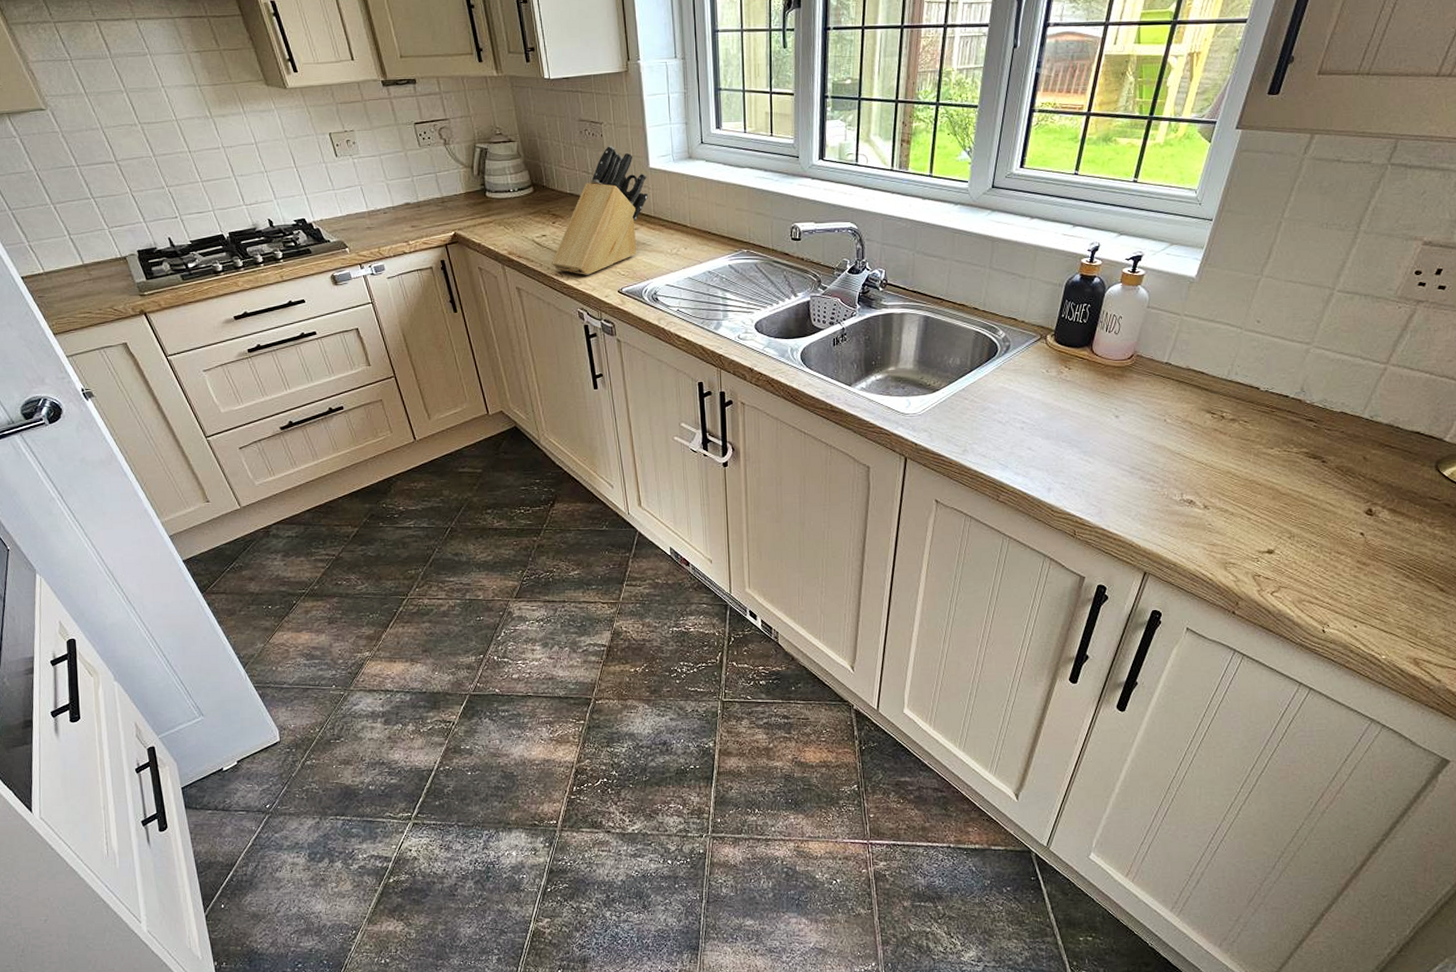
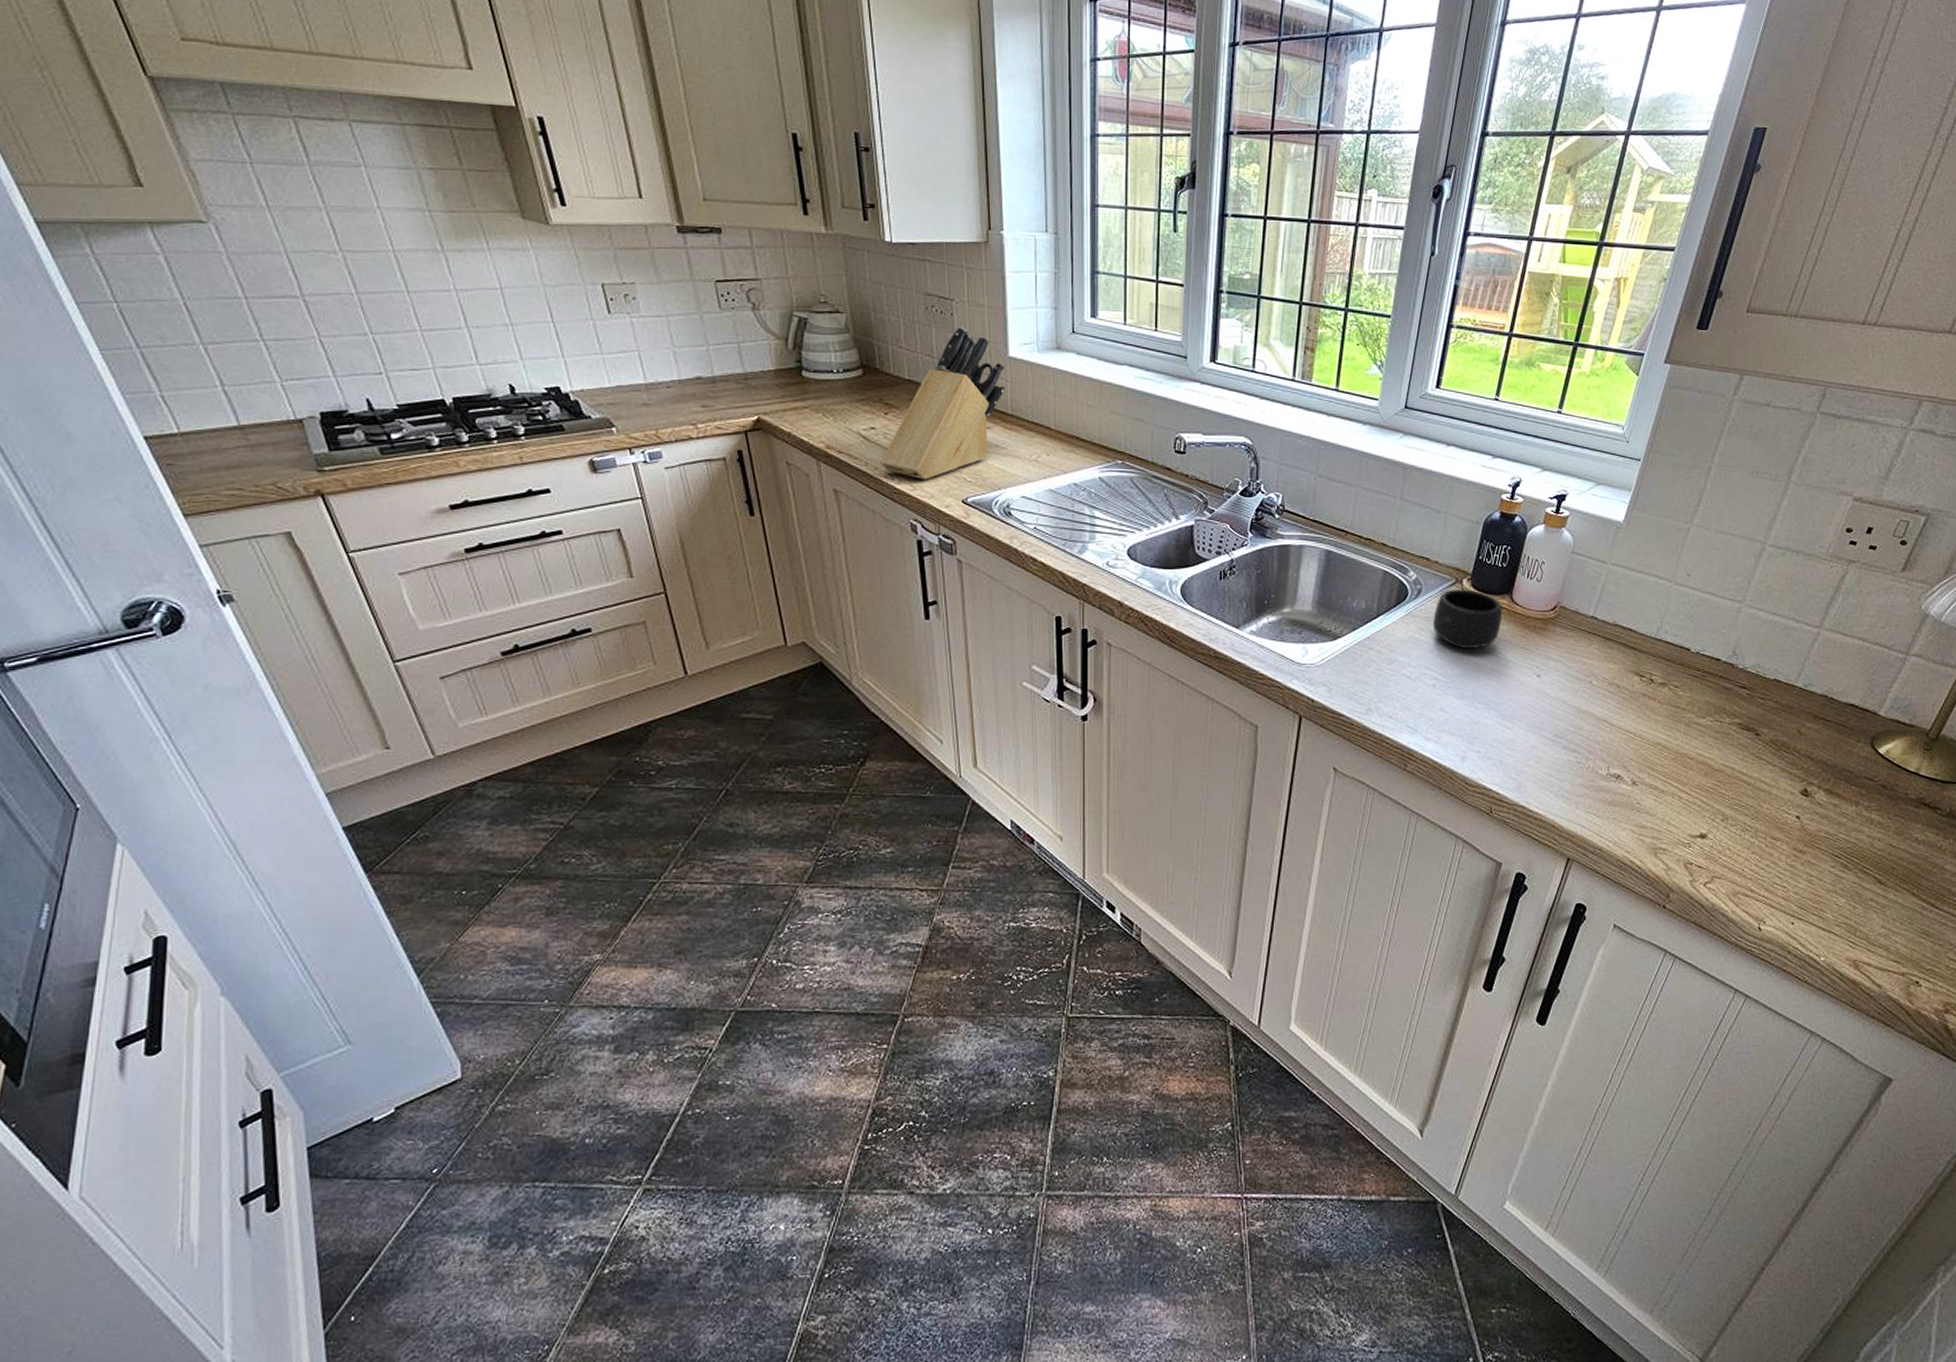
mug: none [1021,344,1084,396] -> present [1433,589,1503,650]

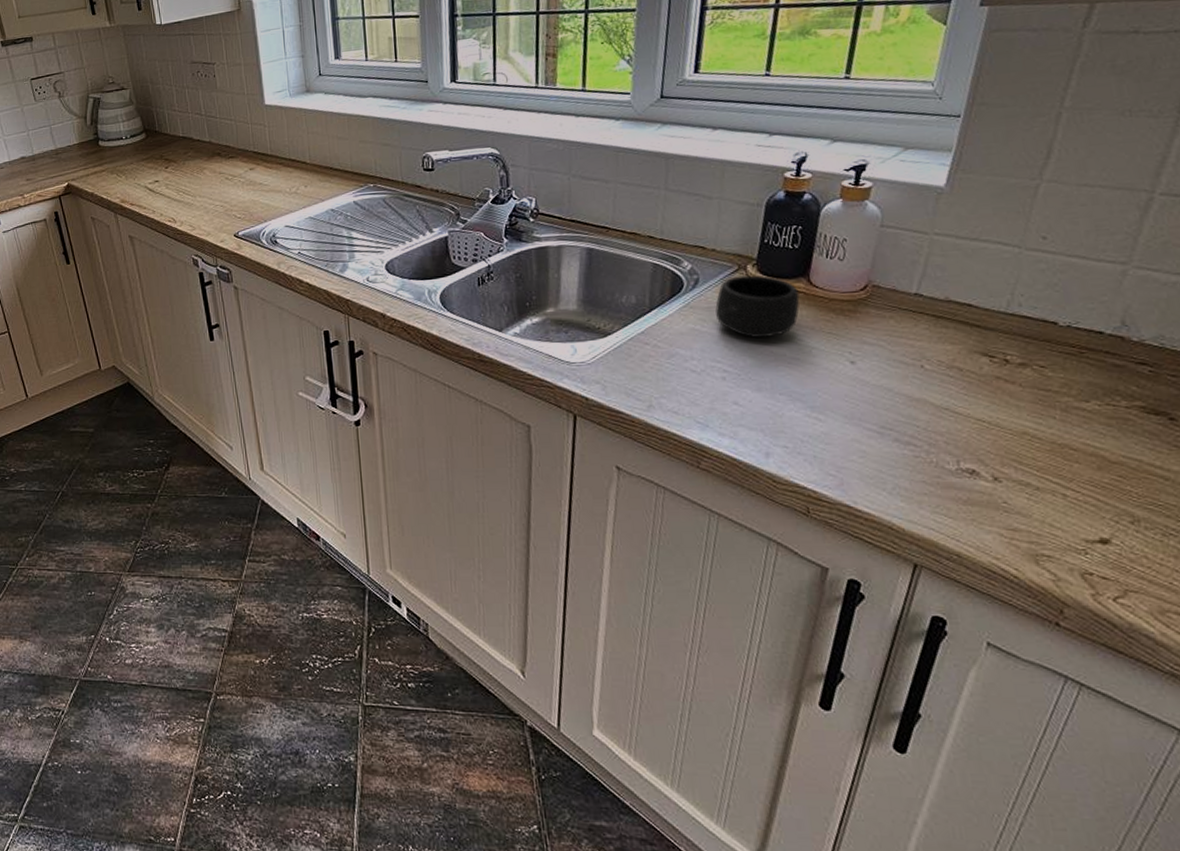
knife block: present [881,326,1005,479] -> none [165,85,264,220]

